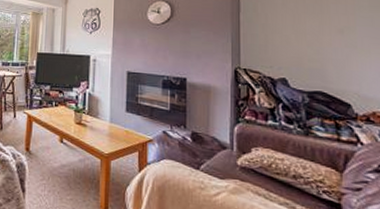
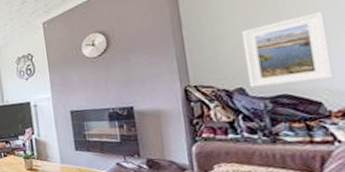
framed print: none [290,22,363,84] -> present [241,11,334,87]

